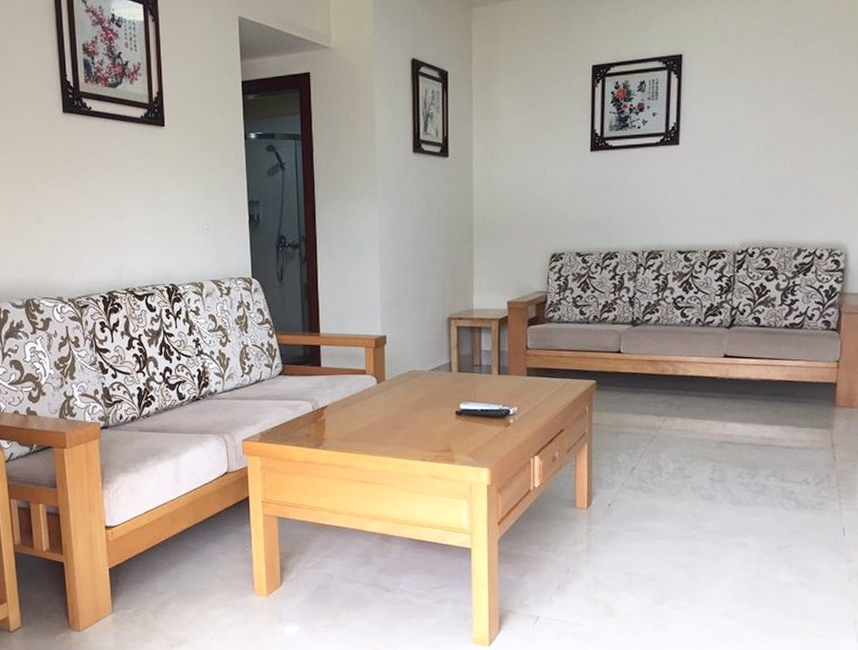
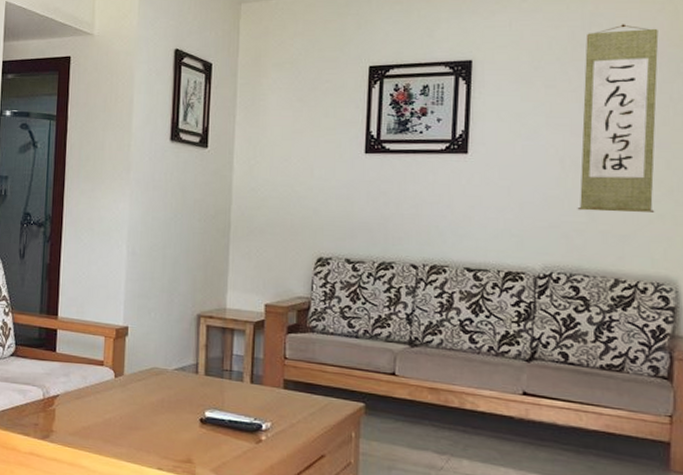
wall scroll: none [769,11,839,190] -> present [577,24,659,212]

